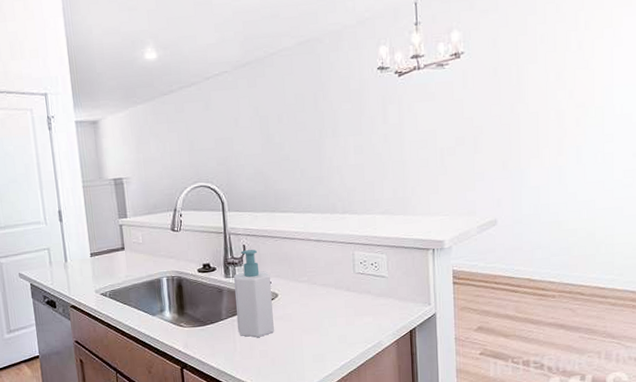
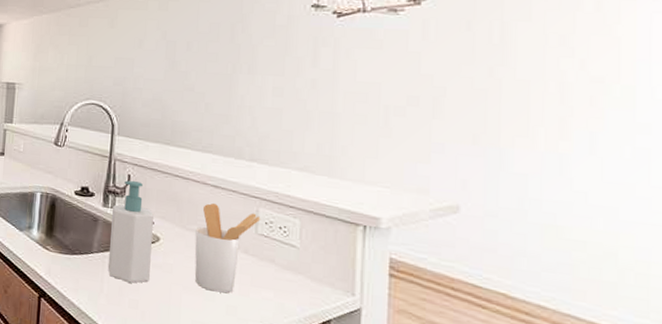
utensil holder: none [306,255,357,328] -> present [194,203,261,293]

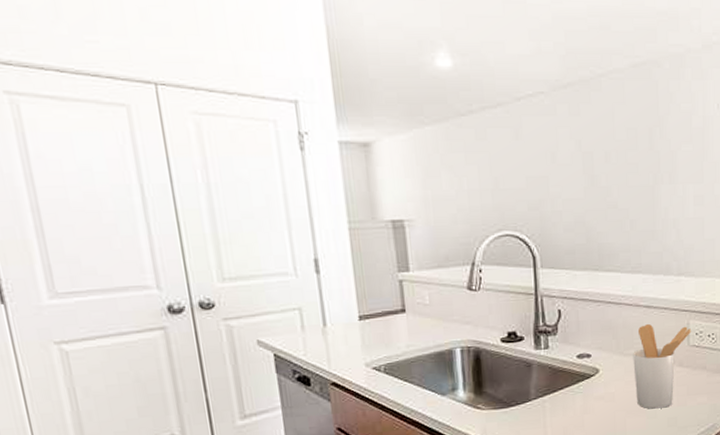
soap bottle: present [107,180,154,283] -> none [546,316,593,421]

